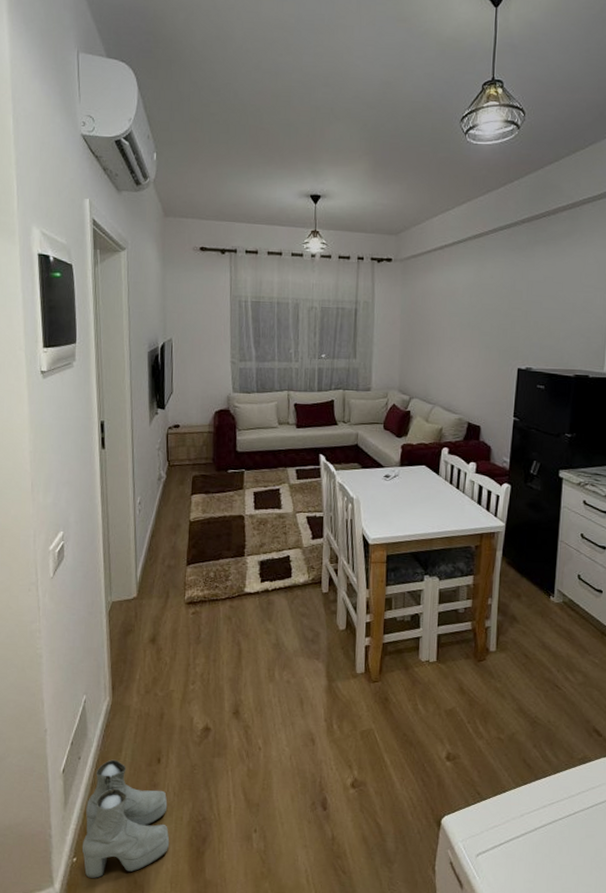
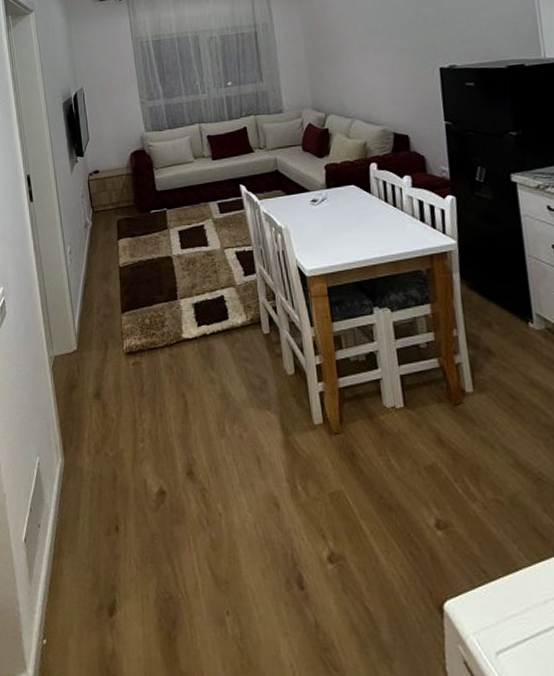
boots: present [81,759,170,878] -> none [50,527,139,665]

